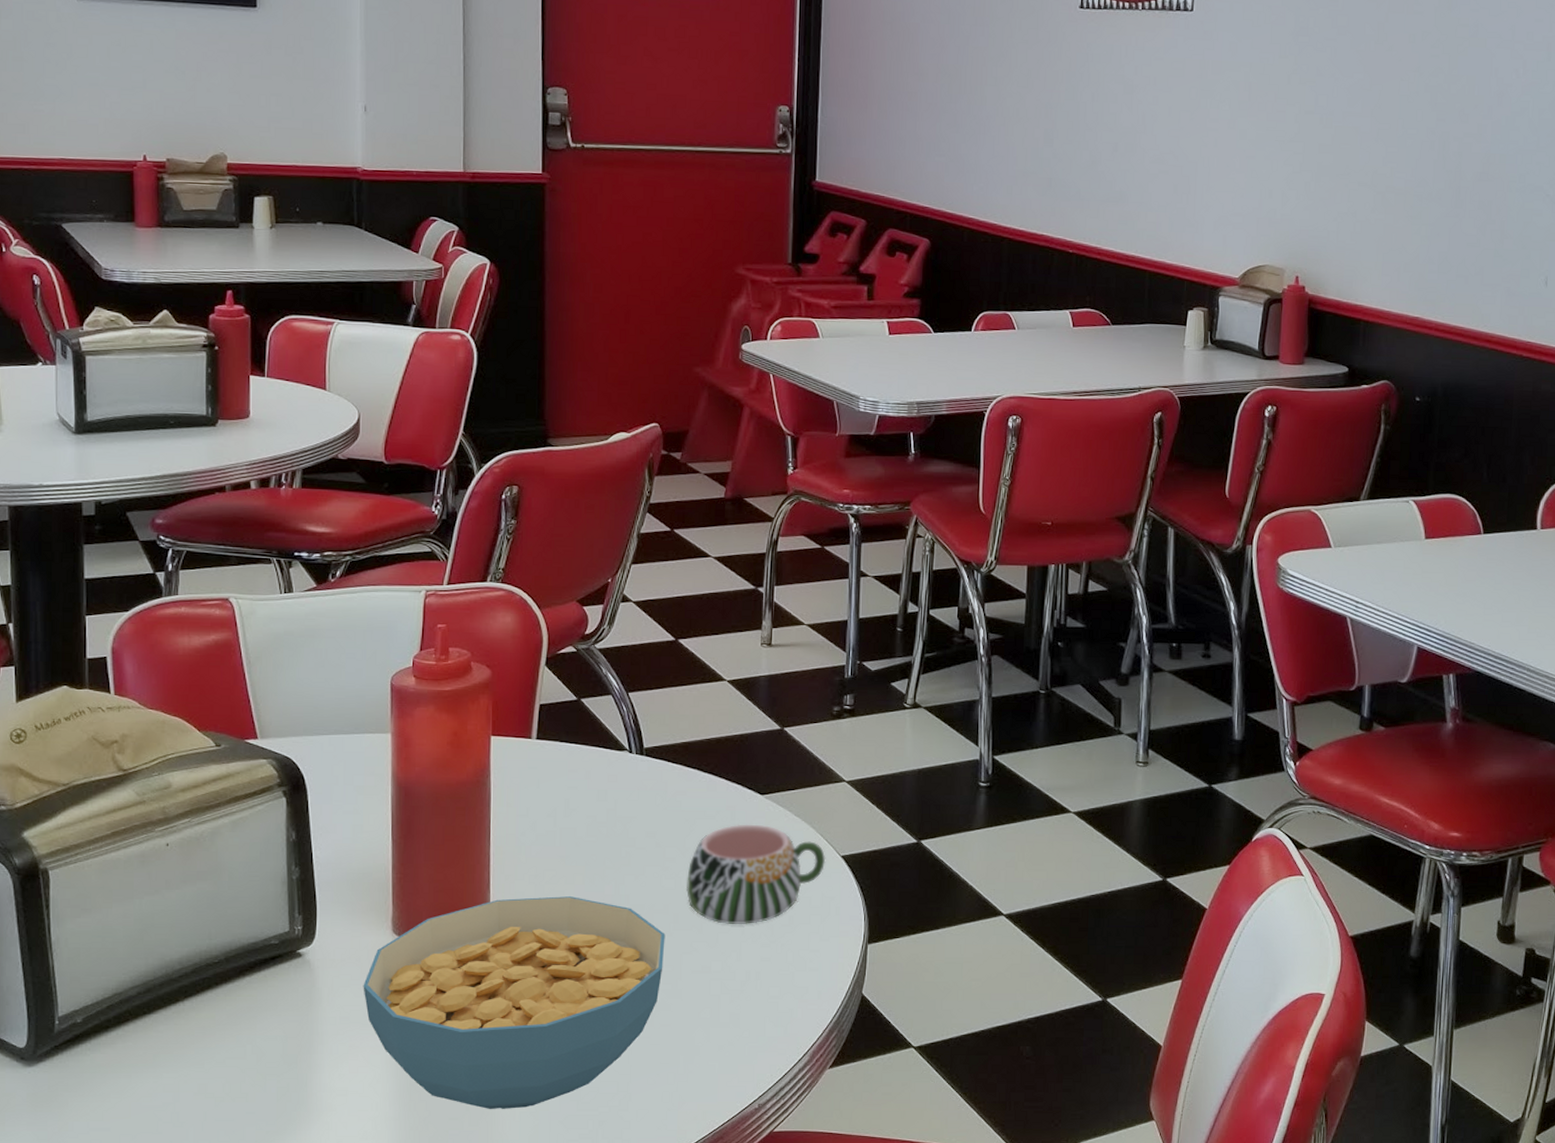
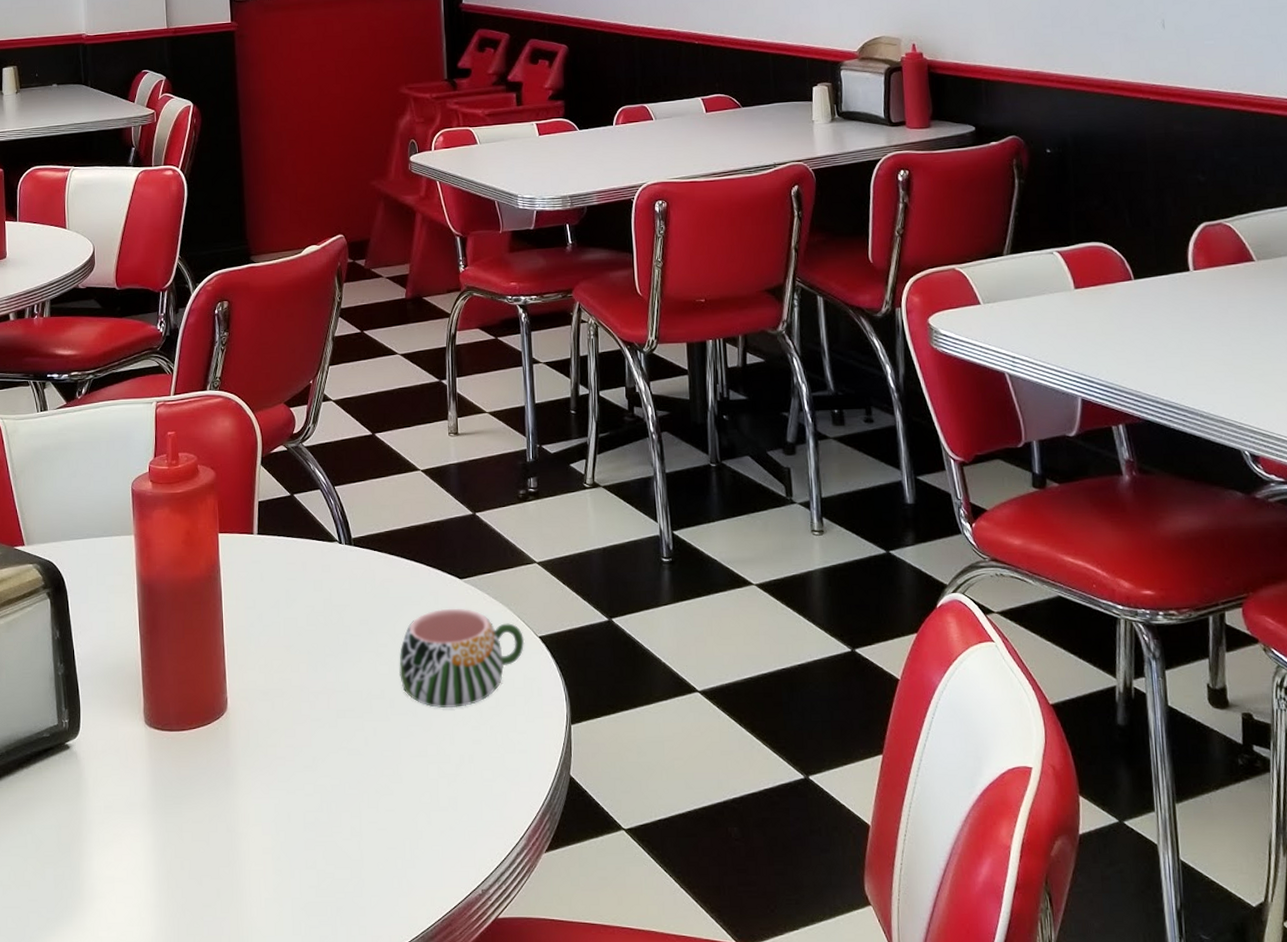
cereal bowl: present [363,896,665,1109] -> none [122,684,384,896]

